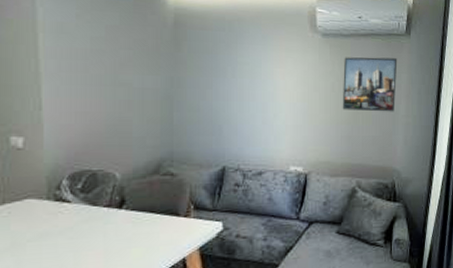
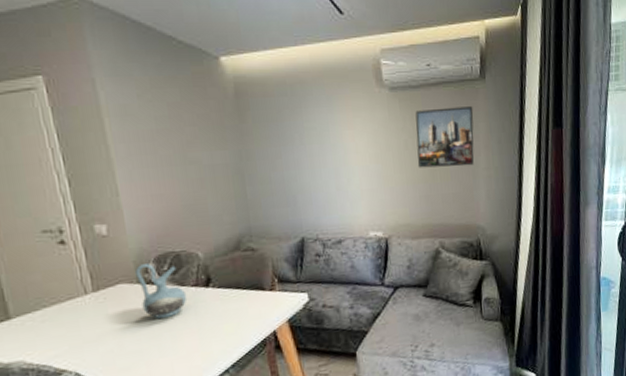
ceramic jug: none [47,180,98,239] -> present [135,263,188,320]

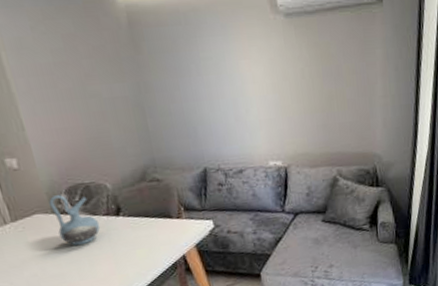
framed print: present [415,106,474,168] -> none [311,32,371,98]

